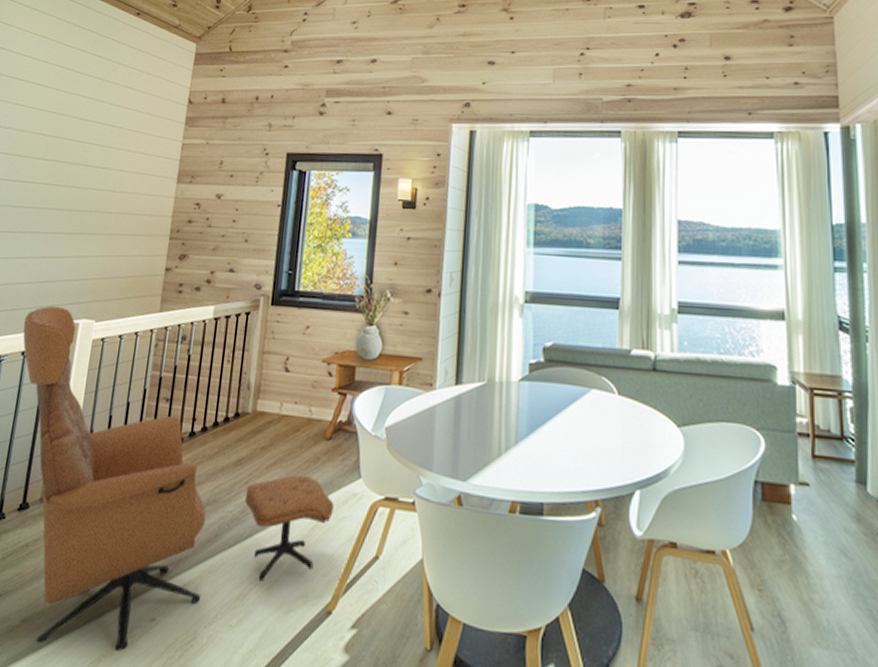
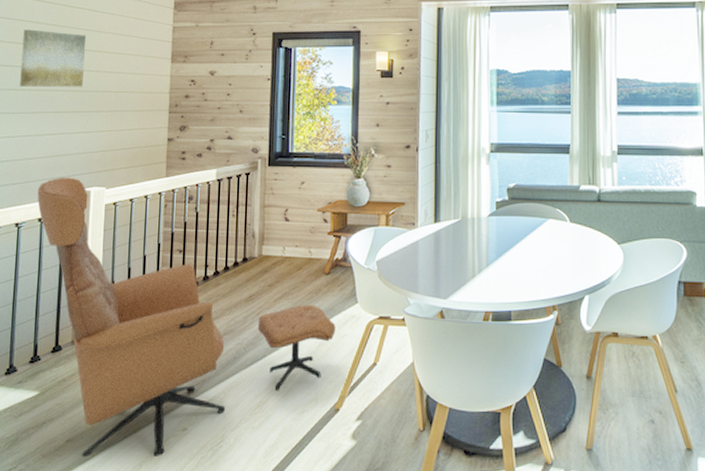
wall art: none [20,142,93,206] -> present [20,29,87,87]

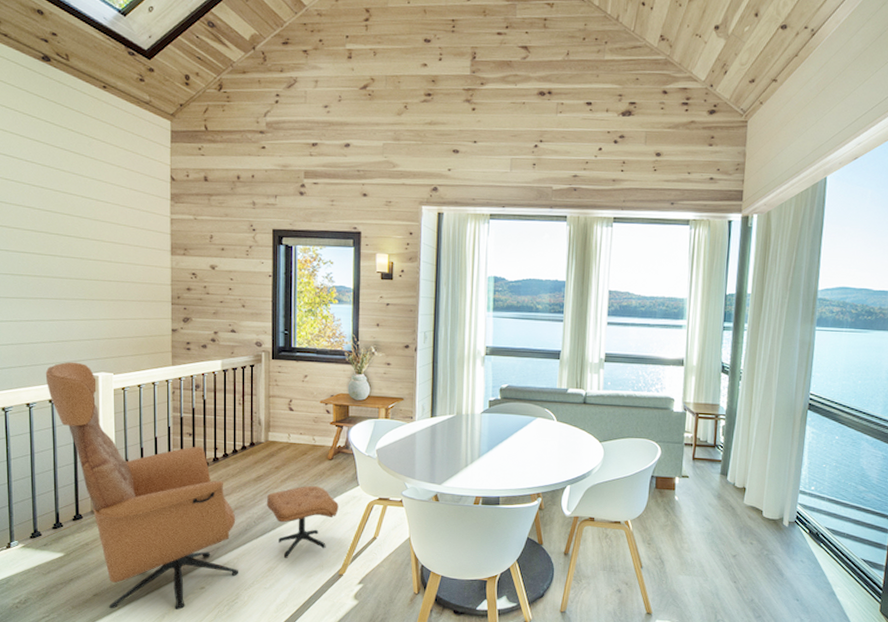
wall art: present [20,29,87,87] -> none [16,213,82,275]

